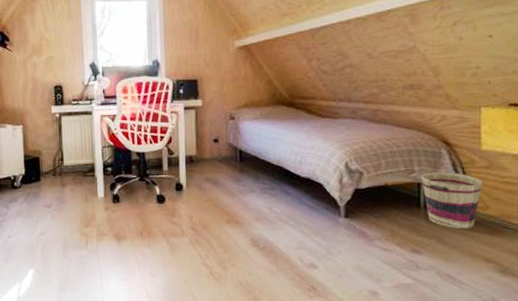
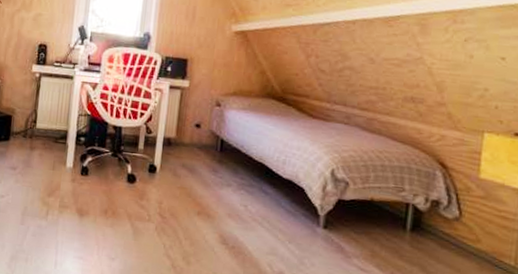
basket: present [420,172,483,229] -> none [410,193,477,261]

